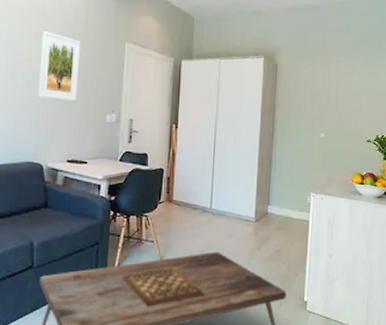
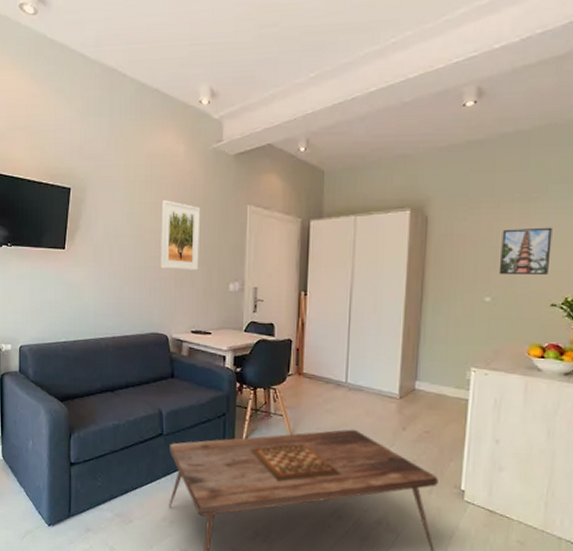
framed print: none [330,78,367,117] -> present [498,227,553,276]

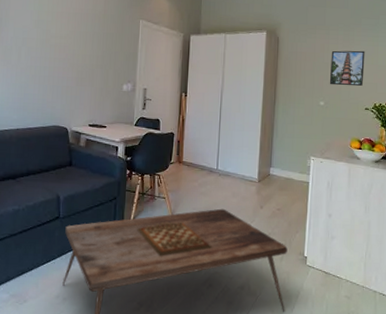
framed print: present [161,200,200,270] -> none [64,11,100,72]

